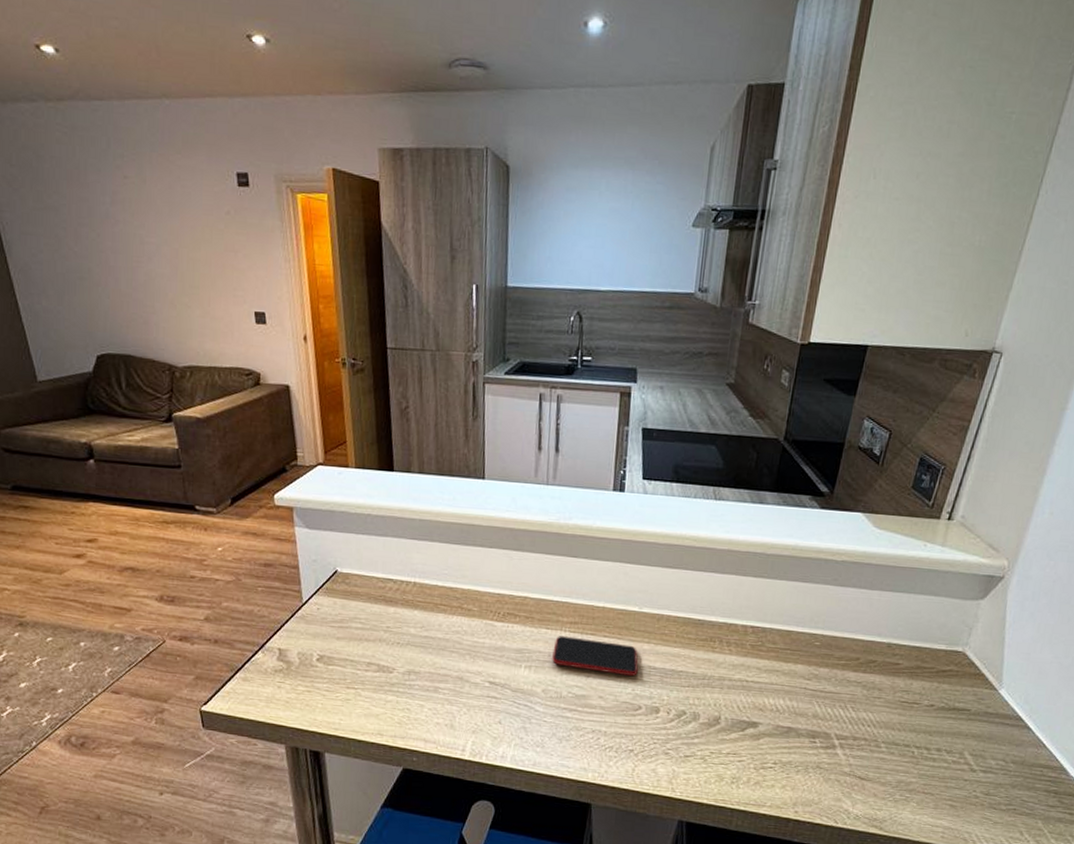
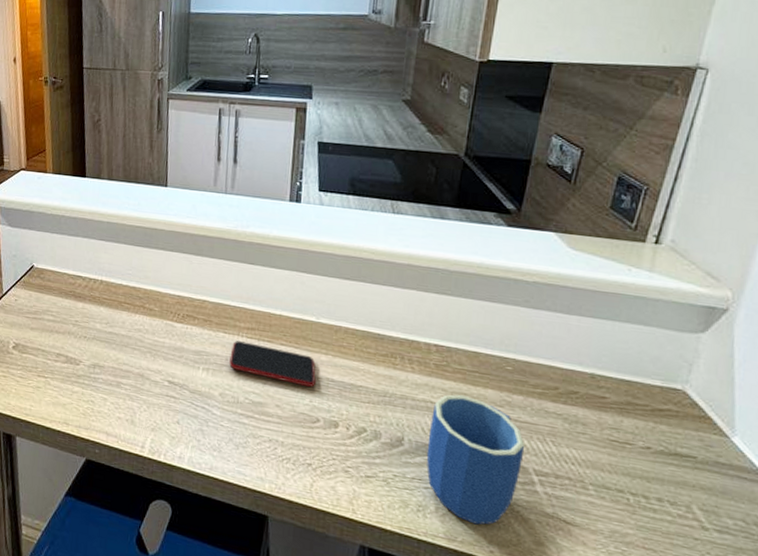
mug: none [741,671,829,790] -> present [426,394,525,525]

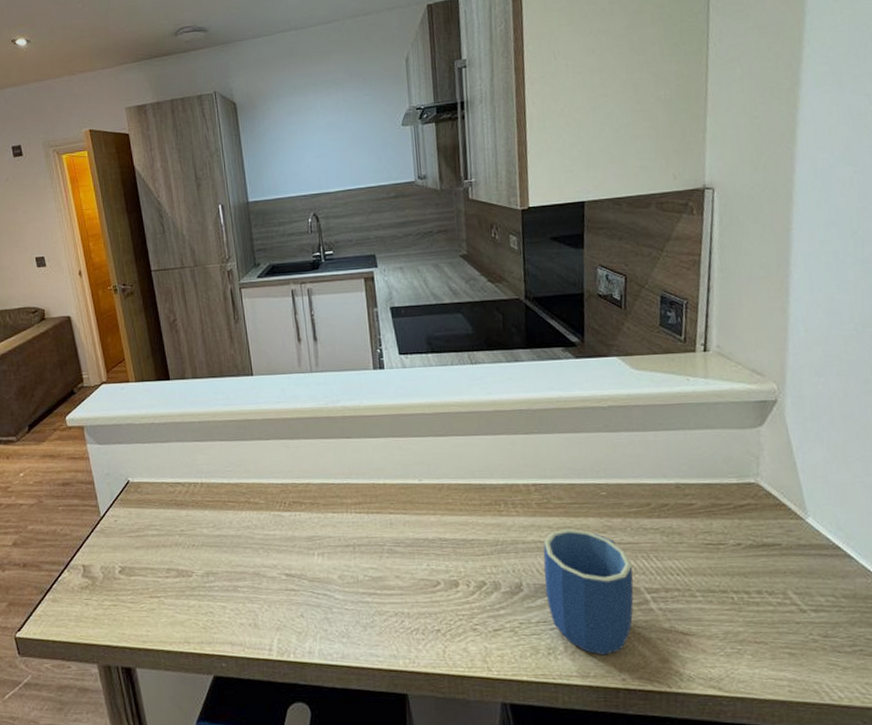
smartphone: present [229,340,316,387] -> none [342,517,429,551]

